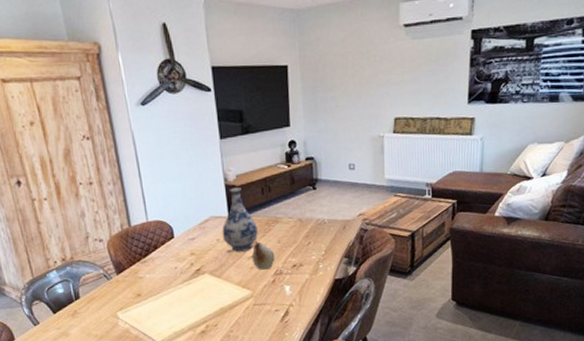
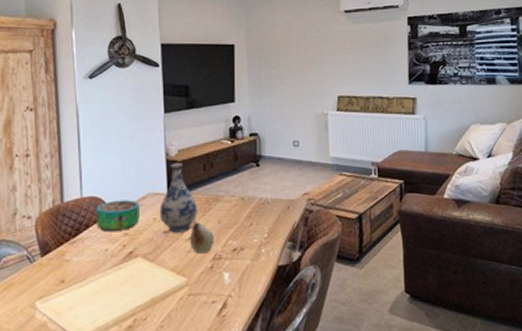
decorative bowl: none [162,223,204,253] -> present [95,200,139,232]

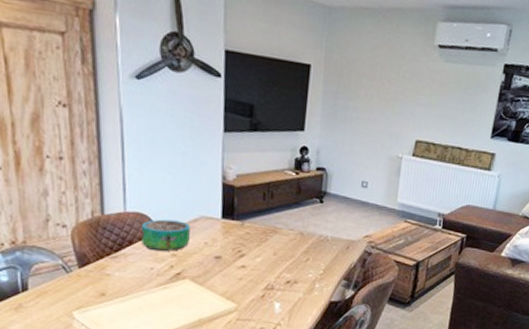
vase: present [159,163,197,233] -> none [211,188,253,260]
fruit: present [189,220,214,254] -> none [241,249,268,283]

